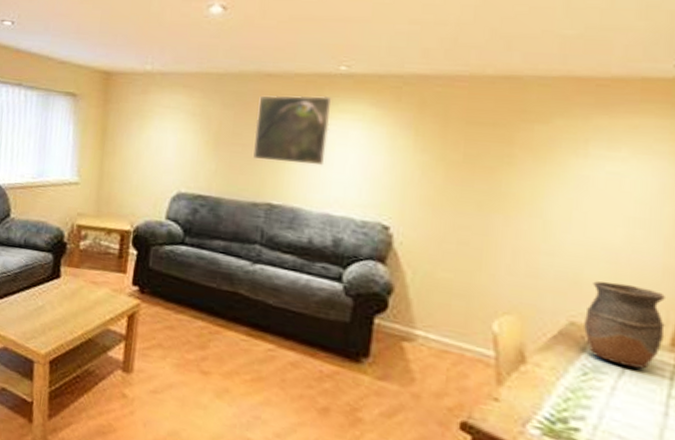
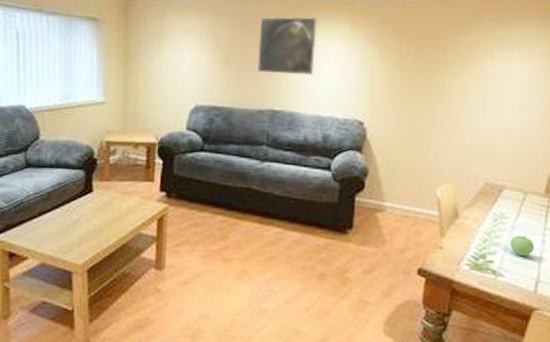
vase: present [584,281,667,369] -> none [494,151,542,211]
apple: none [608,399,650,432] -> present [510,235,534,257]

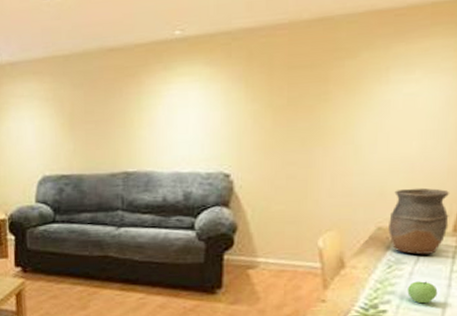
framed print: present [258,16,317,76] -> none [104,62,171,133]
vase: none [494,151,542,211] -> present [388,187,450,255]

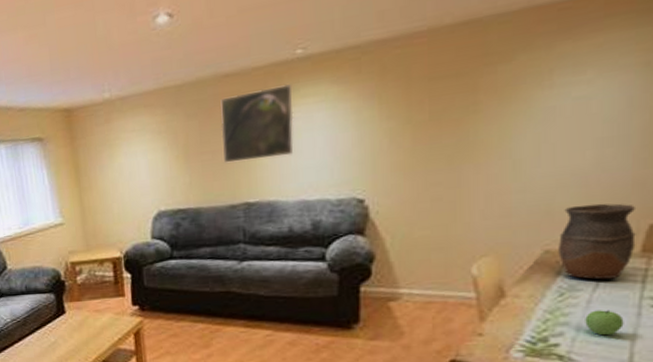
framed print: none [104,62,171,133] -> present [220,84,294,163]

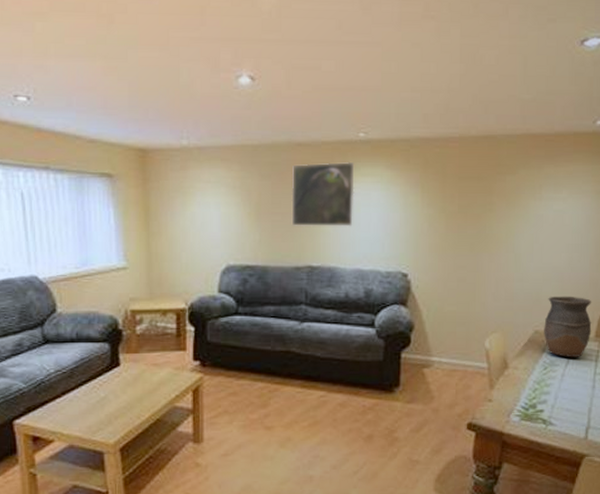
apple: present [585,310,624,336] -> none [560,382,585,404]

